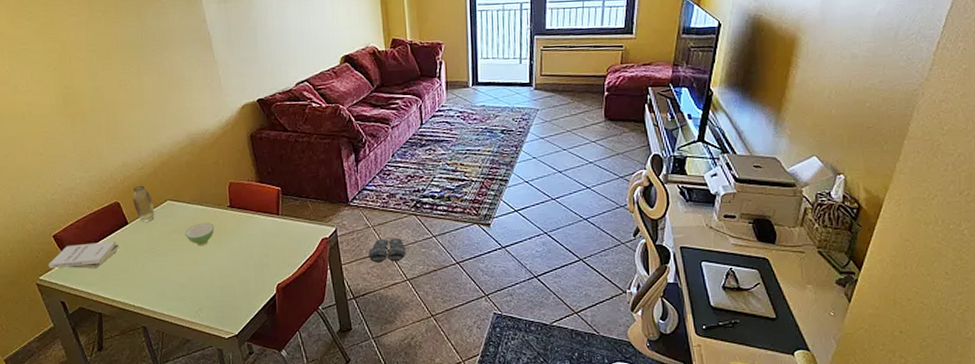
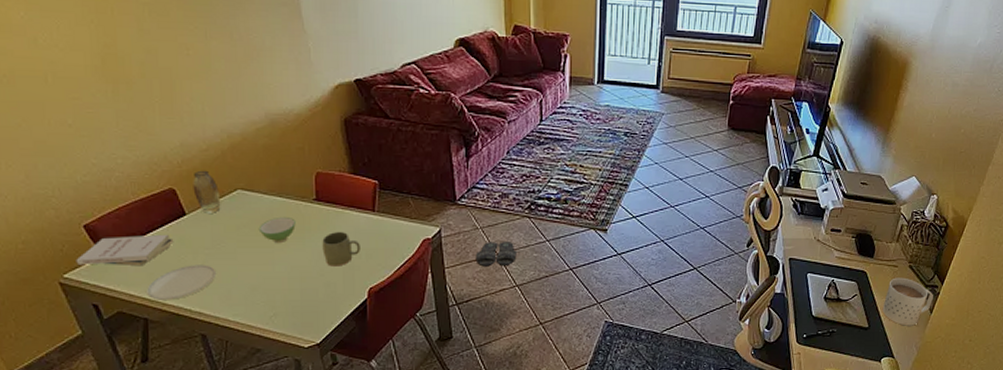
plate: none [100,266,153,297] -> present [147,265,217,300]
mug: none [236,233,268,265] -> present [322,231,360,267]
mug: none [790,264,851,316] -> present [882,277,934,326]

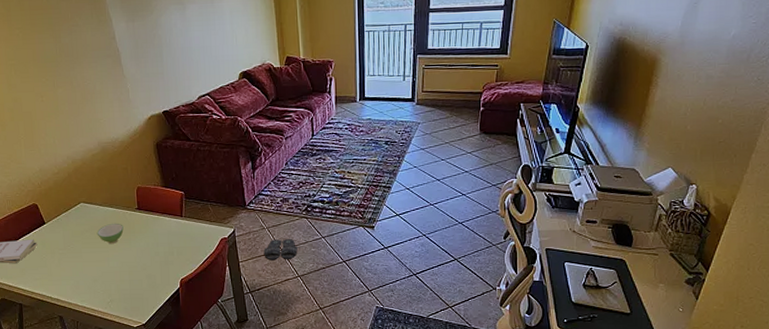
plate: present [147,265,217,300] -> none [20,262,69,290]
vase: present [193,170,221,213] -> none [49,189,69,222]
mug: present [322,231,360,267] -> none [144,233,173,262]
mug: present [882,277,934,326] -> none [644,265,699,312]

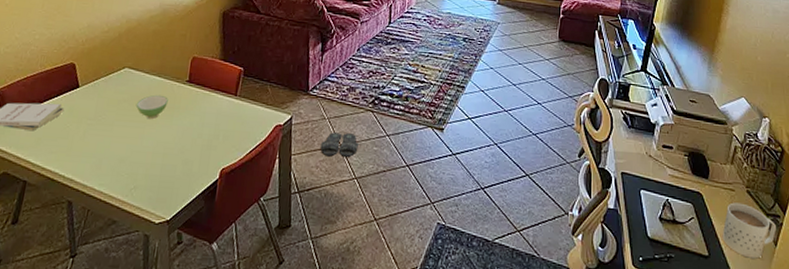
mug: none [644,265,699,312] -> present [722,202,777,259]

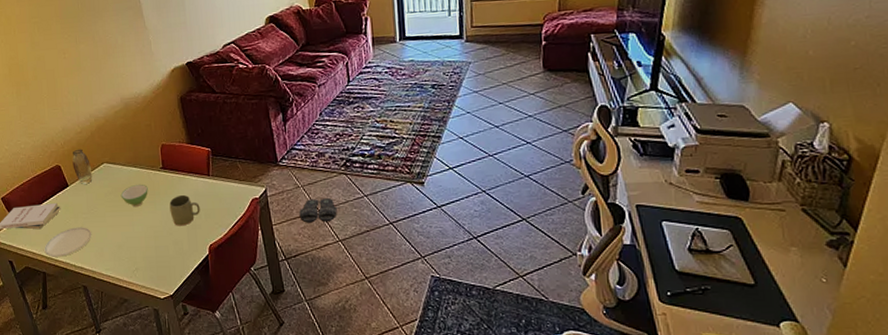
plate: none [31,133,94,165] -> present [44,227,92,257]
vase: none [89,49,111,88] -> present [72,149,93,184]
mug: none [186,111,220,146] -> present [169,194,200,226]
mug: present [722,202,777,259] -> none [771,223,846,283]

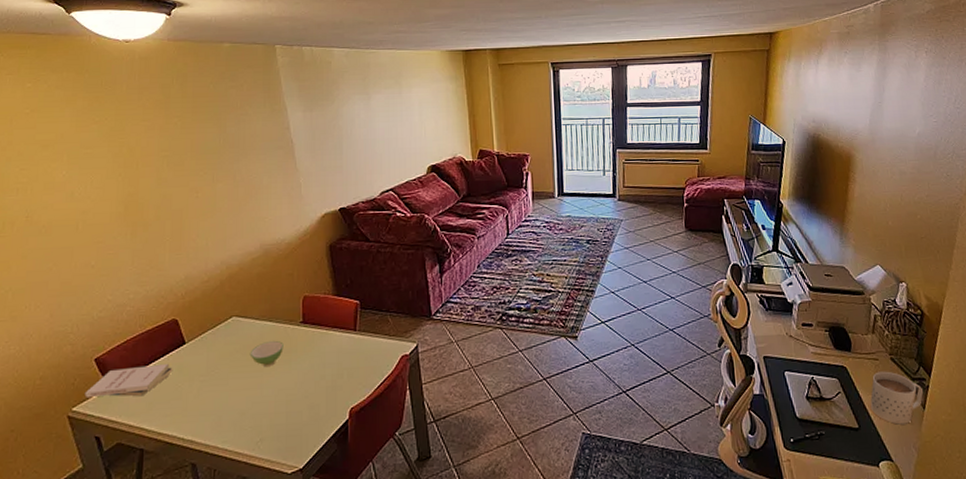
plate: present [44,227,92,257] -> none [145,392,210,430]
vase: present [72,149,93,184] -> none [193,300,217,341]
mug: present [169,194,200,226] -> none [307,352,343,388]
slippers: present [299,198,337,223] -> none [451,354,491,381]
mug: none [771,223,846,283] -> present [870,371,924,425]

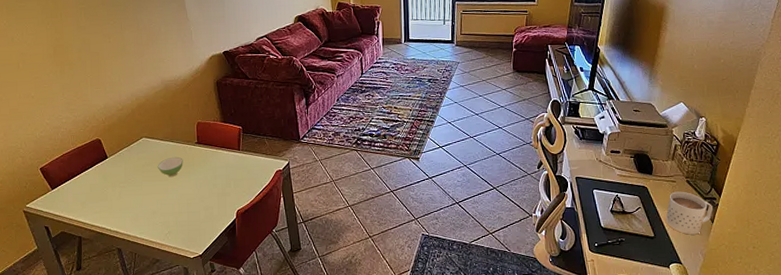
books: present [84,363,173,398] -> none [34,173,99,198]

